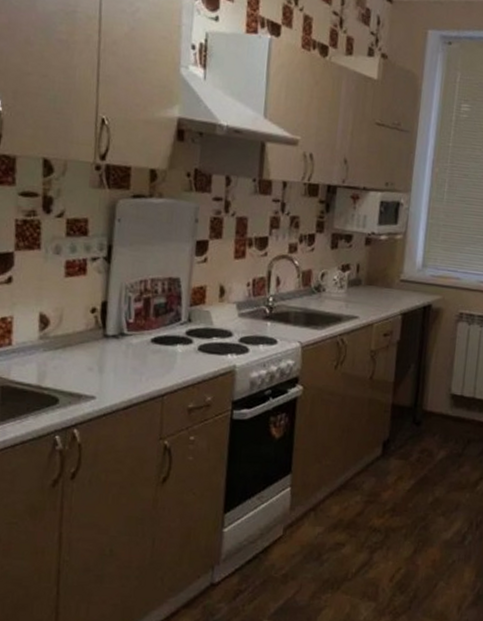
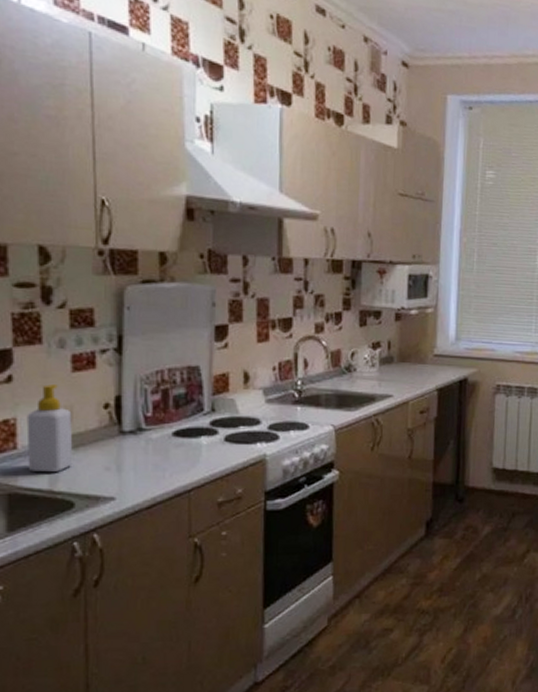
soap bottle: none [20,287,62,369] -> present [26,384,73,472]

